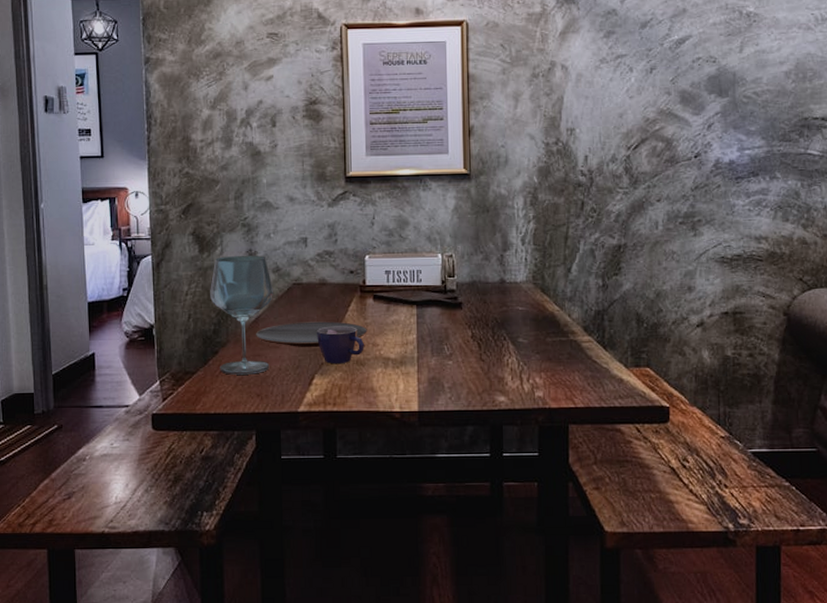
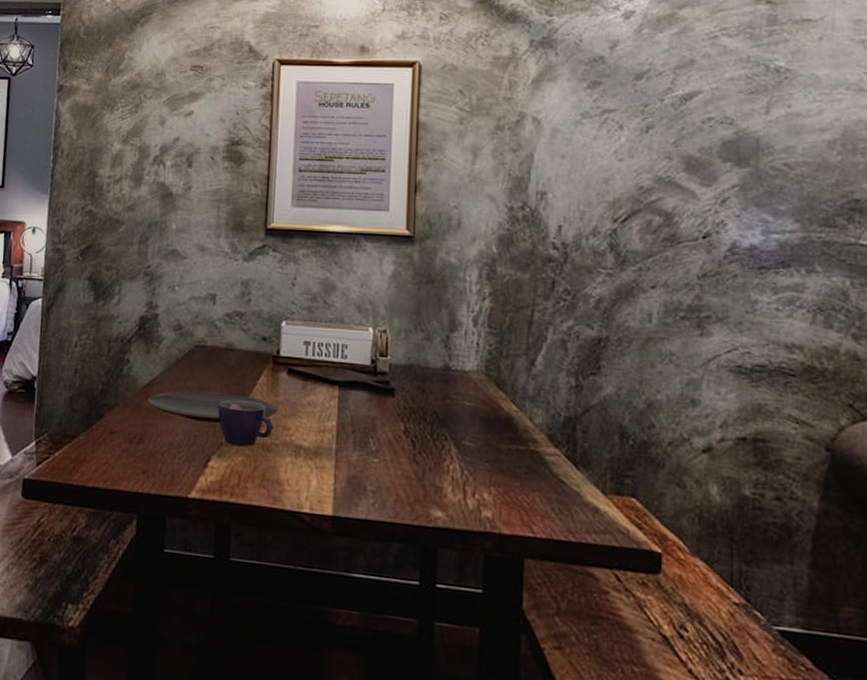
wine glass: present [210,255,274,375] -> none [101,307,174,447]

